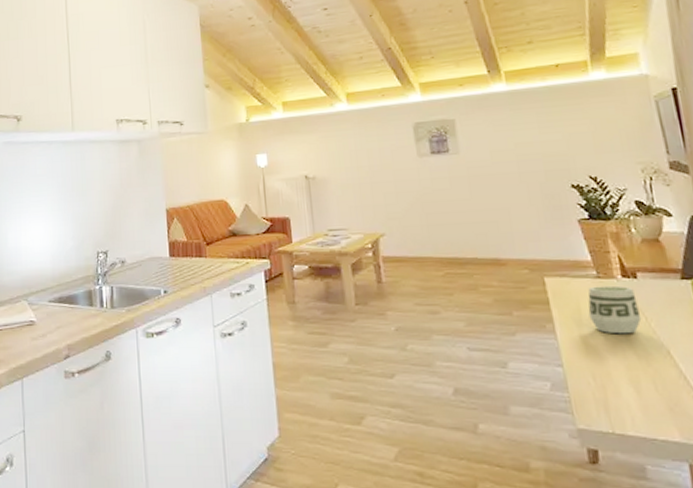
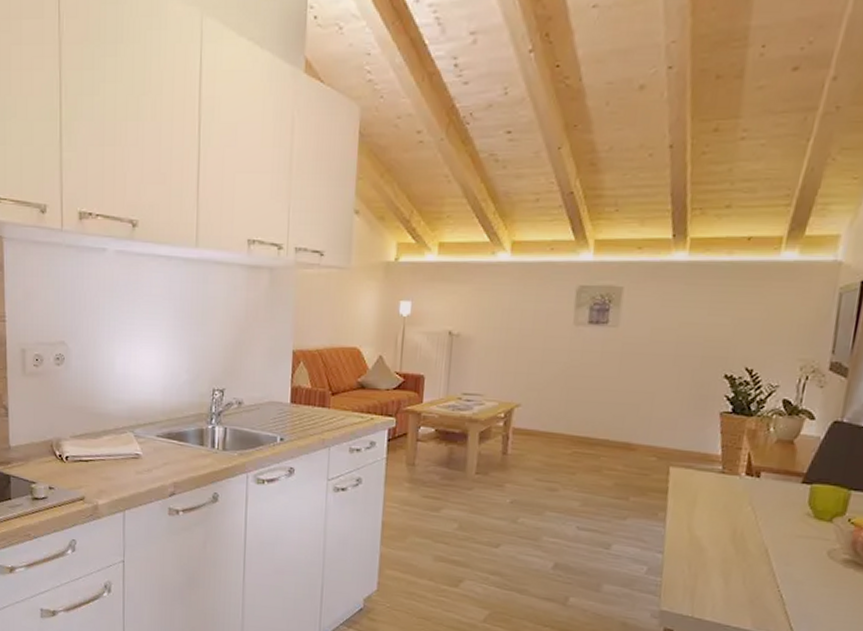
cup: present [588,285,642,334] -> none [702,481,753,530]

